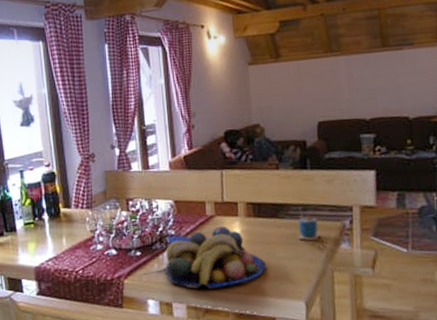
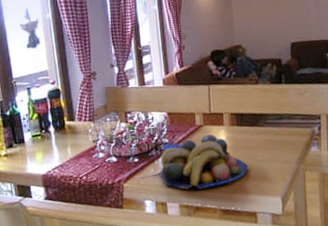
cup: present [297,208,320,241] -> none [274,117,294,146]

